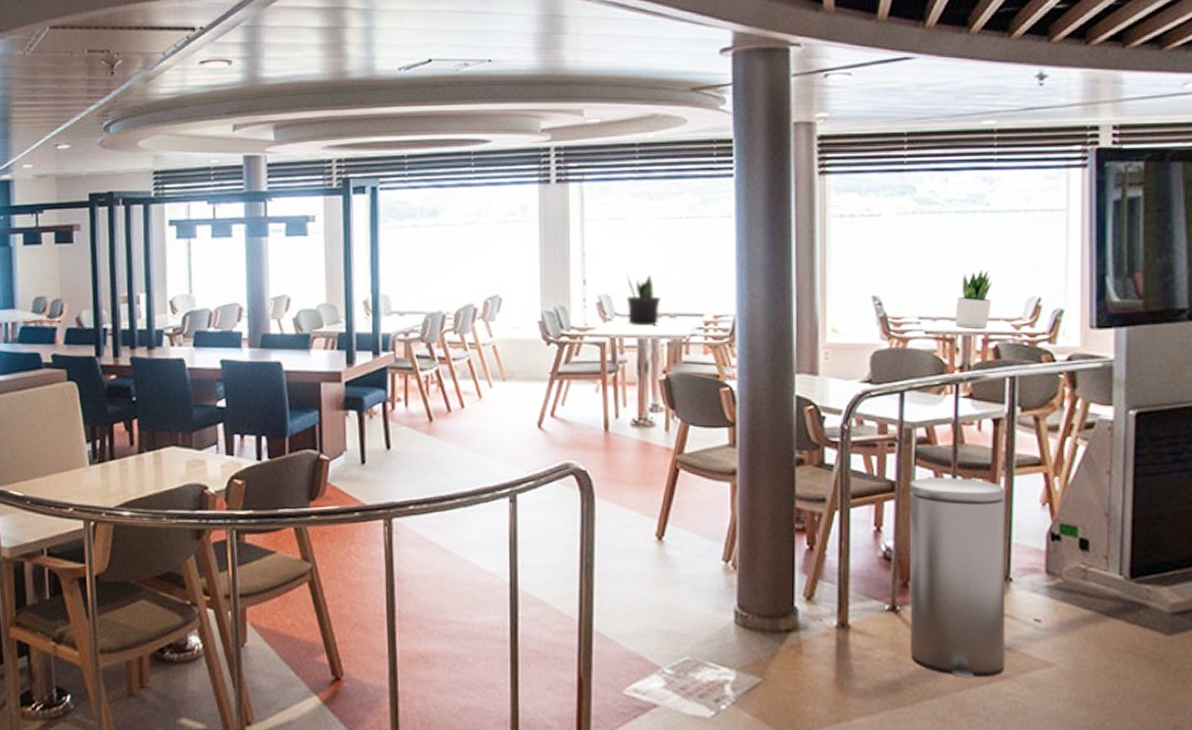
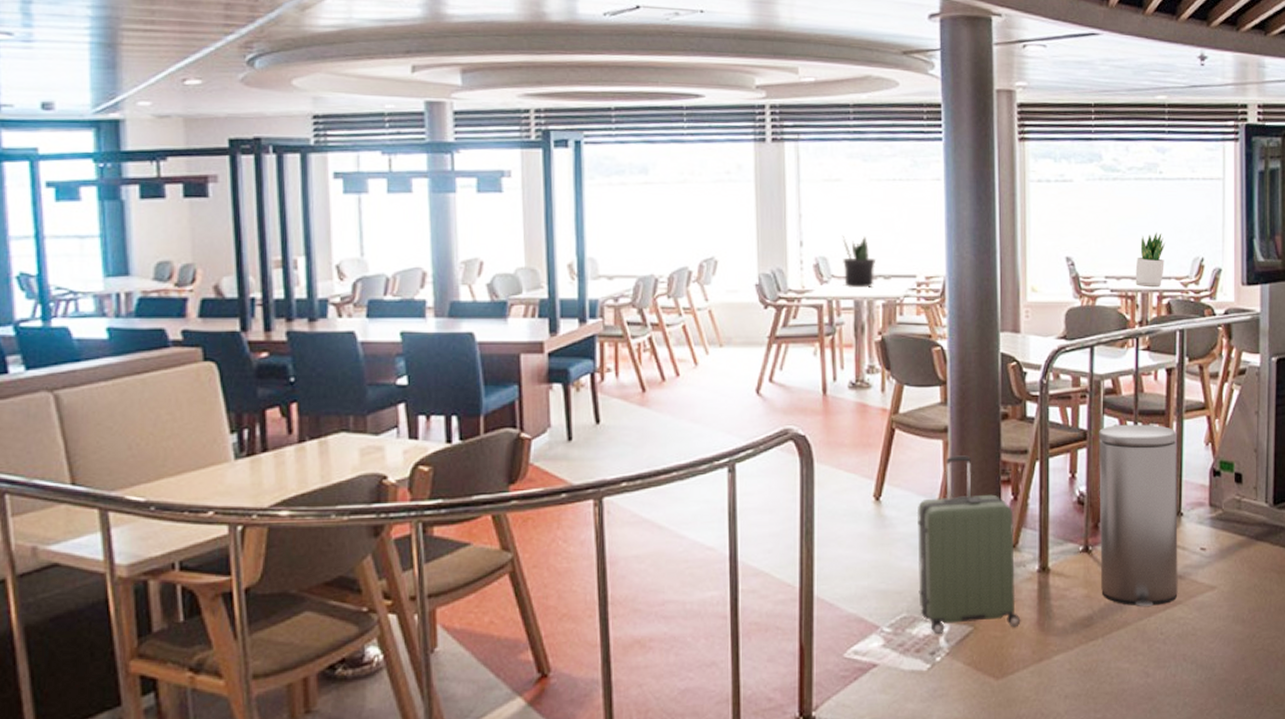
suitcase: none [701,499,816,684] -> present [916,455,1021,634]

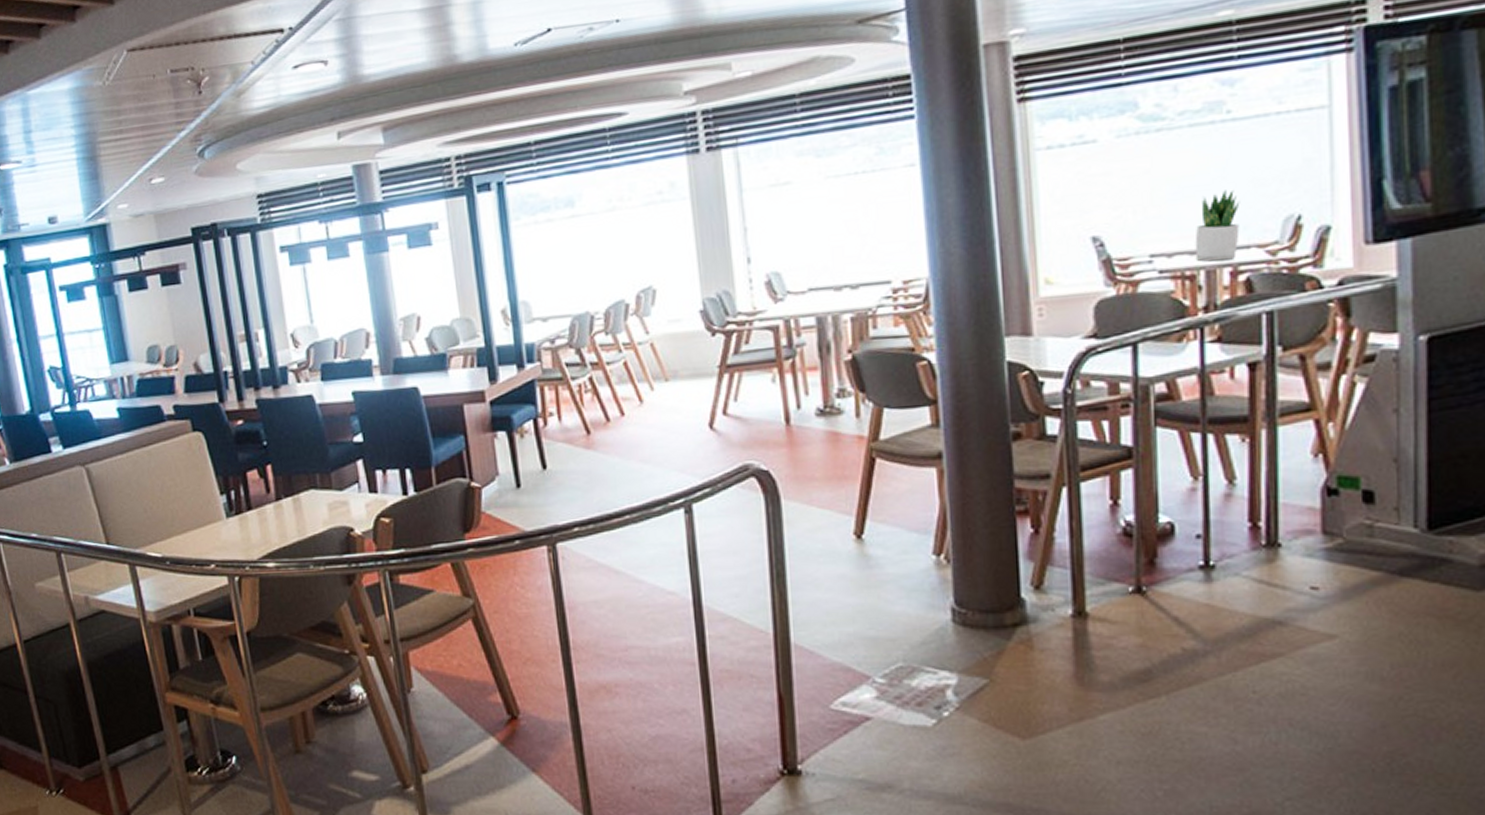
planter: present [842,235,875,289] -> none [796,244,839,304]
suitcase: present [916,455,1021,634] -> none [908,484,1052,686]
pedal bin: present [1099,424,1178,608] -> none [1150,434,1277,660]

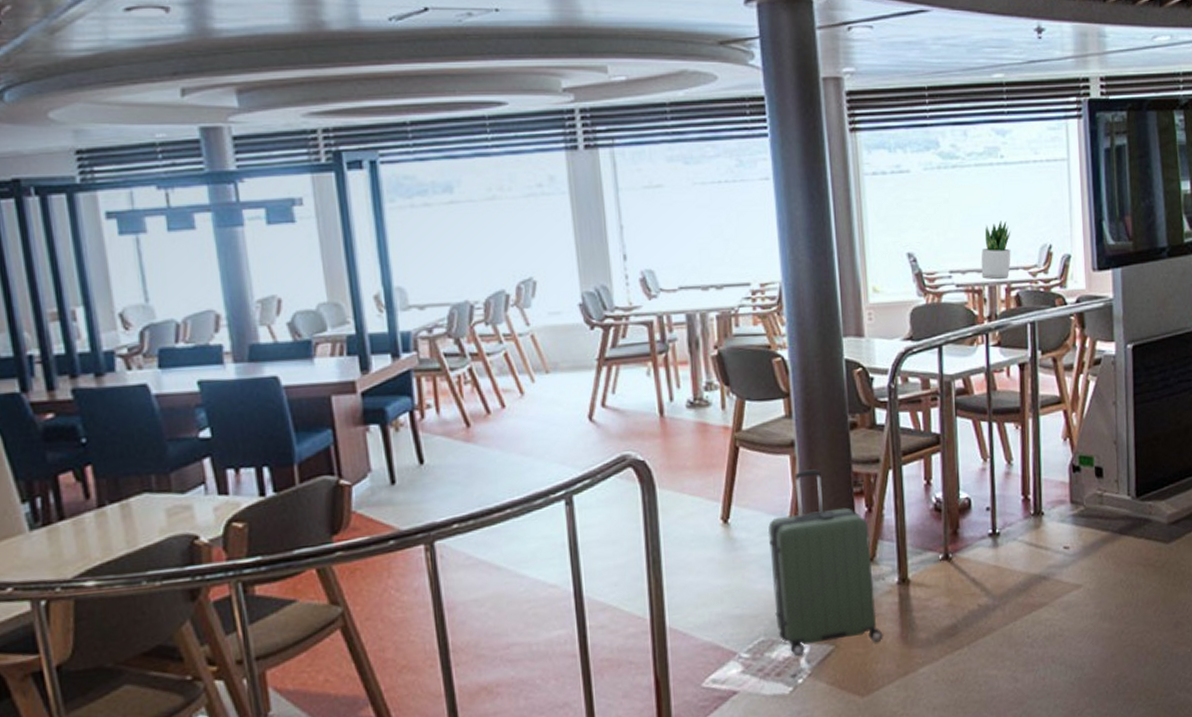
suitcase: none [908,484,1052,686] -> present [767,469,883,656]

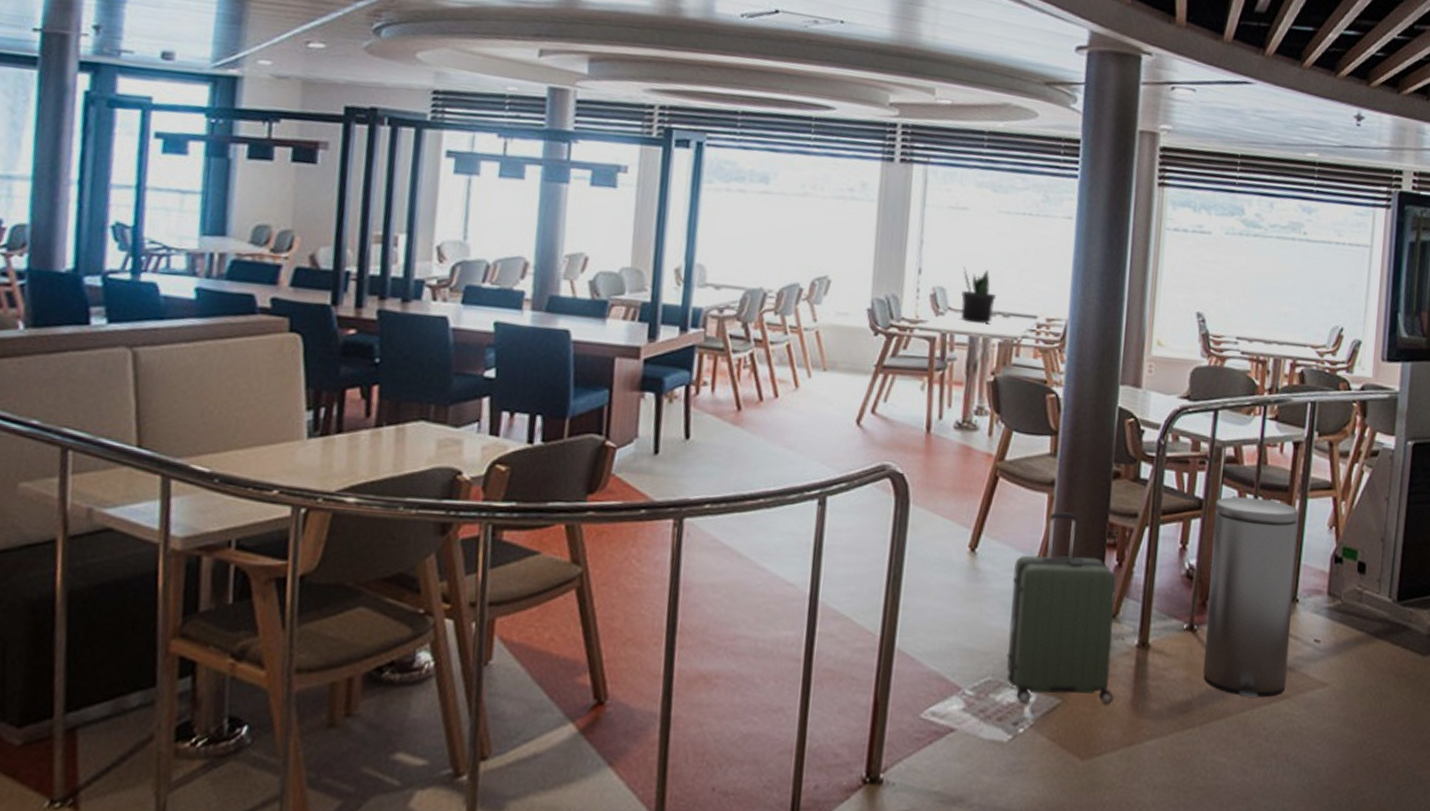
planter: none [668,245,706,302] -> present [960,266,996,324]
pedal bin: none [952,422,1043,612] -> present [1203,496,1299,699]
planter: present [981,220,1011,279] -> none [1268,296,1304,354]

